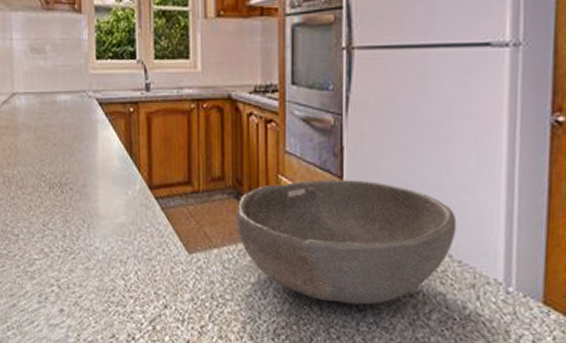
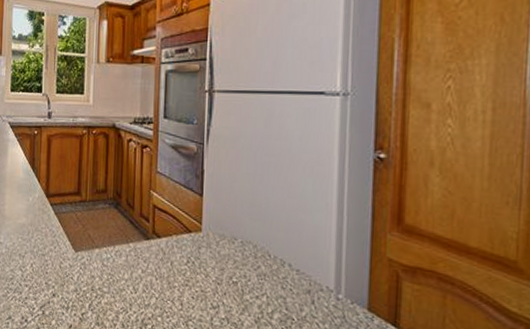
bowl: present [236,179,457,305] -> none [115,196,296,303]

